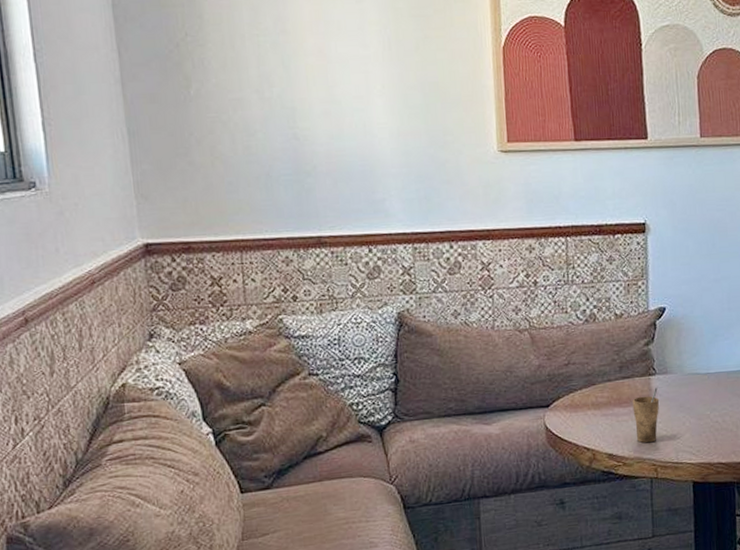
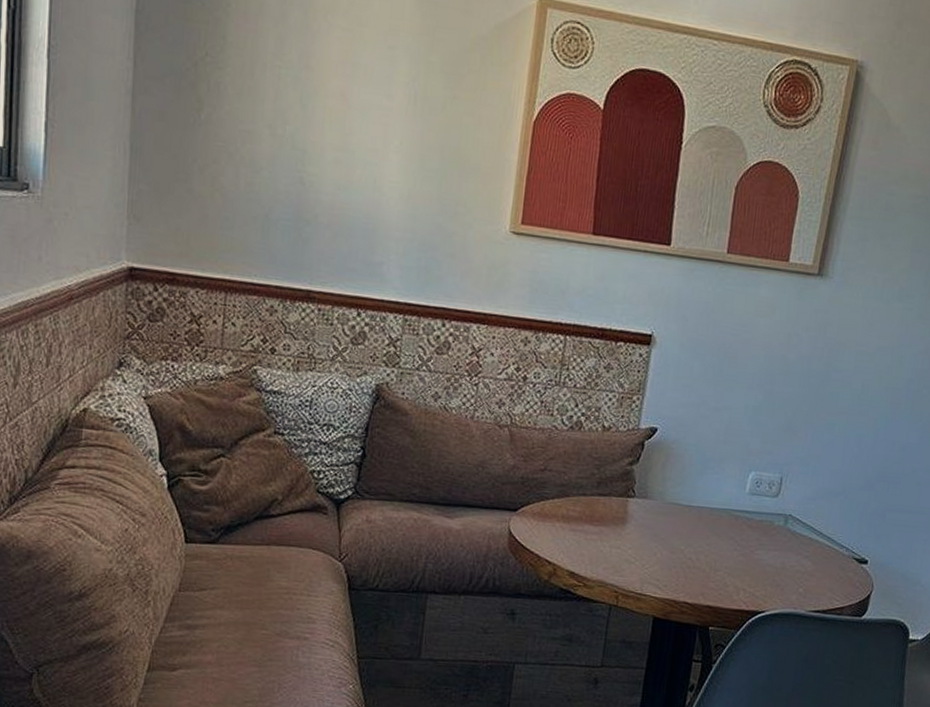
cup: present [632,387,660,443] -> none [602,511,634,568]

